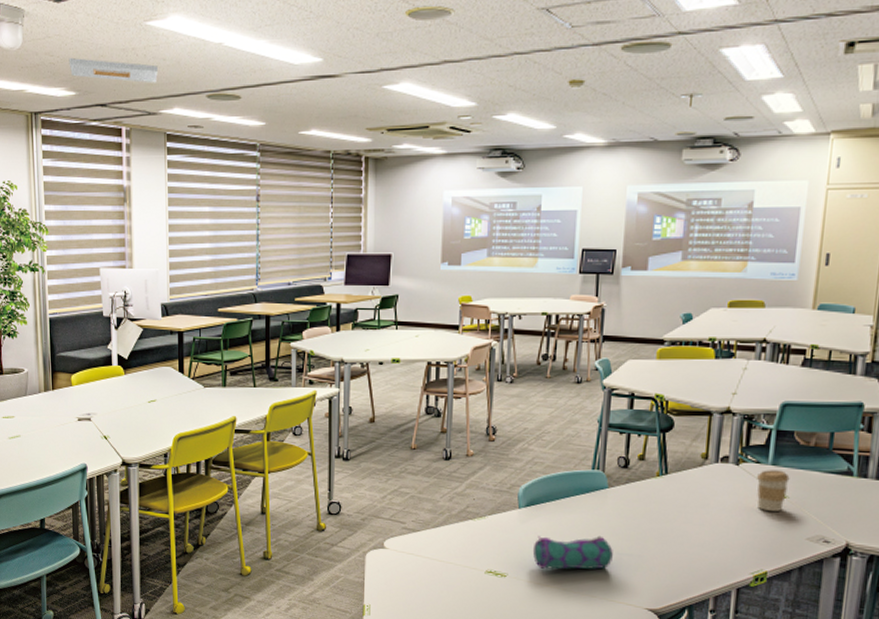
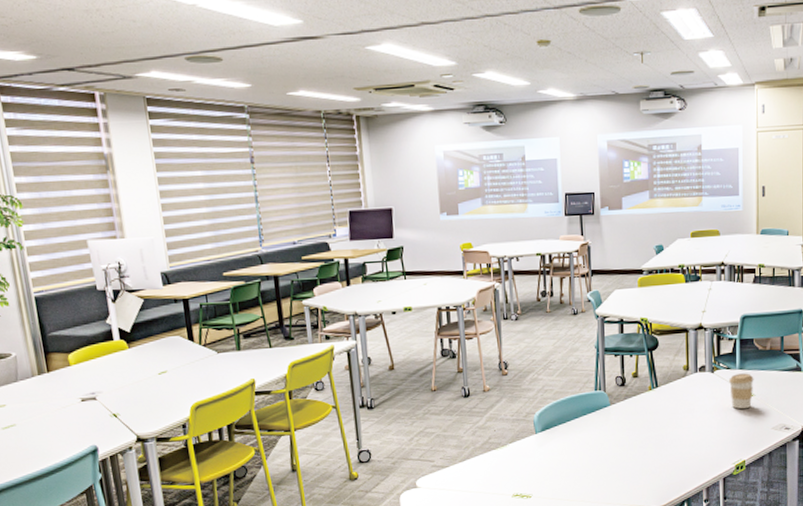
ceiling vent: present [68,57,158,84] -> none [24,18,129,46]
pencil case: present [532,535,613,570] -> none [551,448,621,485]

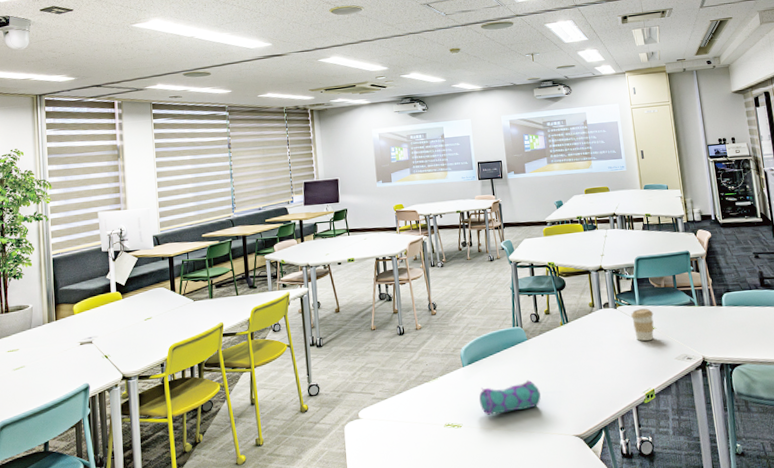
pencil case: none [551,448,621,485] -> present [478,380,541,415]

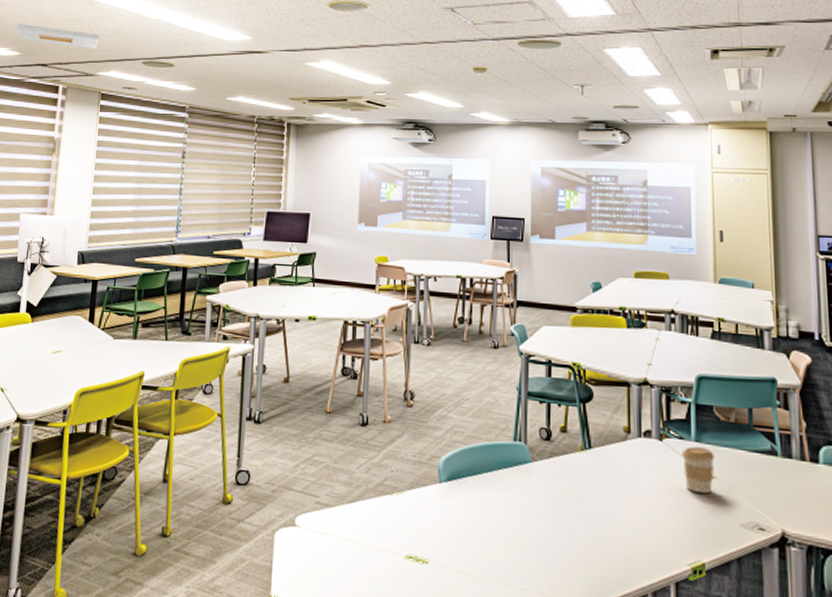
ceiling vent: none [68,52,143,68] -> present [16,23,99,49]
pencil case: present [478,380,541,415] -> none [455,515,541,557]

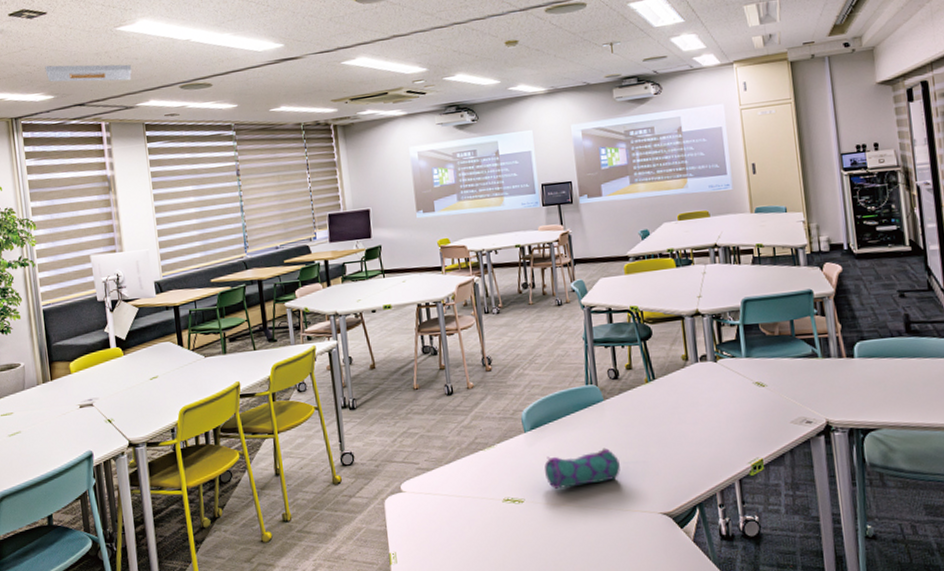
pencil case: none [455,515,541,557] -> present [544,447,620,489]
coffee cup: present [682,446,715,493] -> none [735,361,765,401]

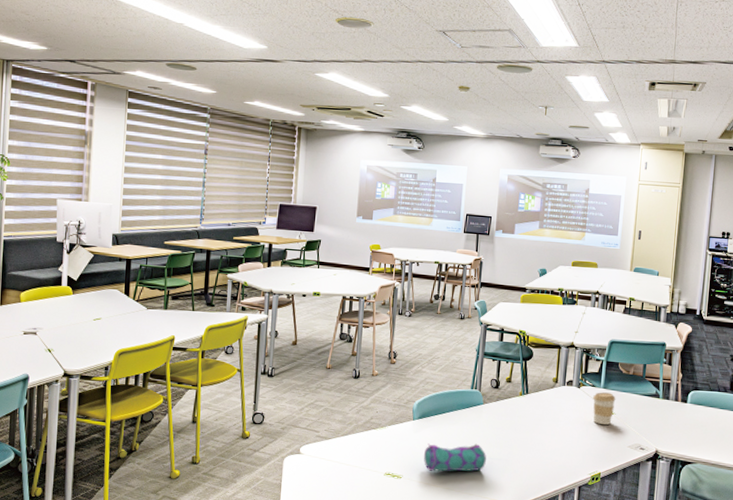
ceiling vent: present [45,64,132,82] -> none [43,18,125,49]
coffee cup: none [735,361,765,401] -> present [593,392,616,425]

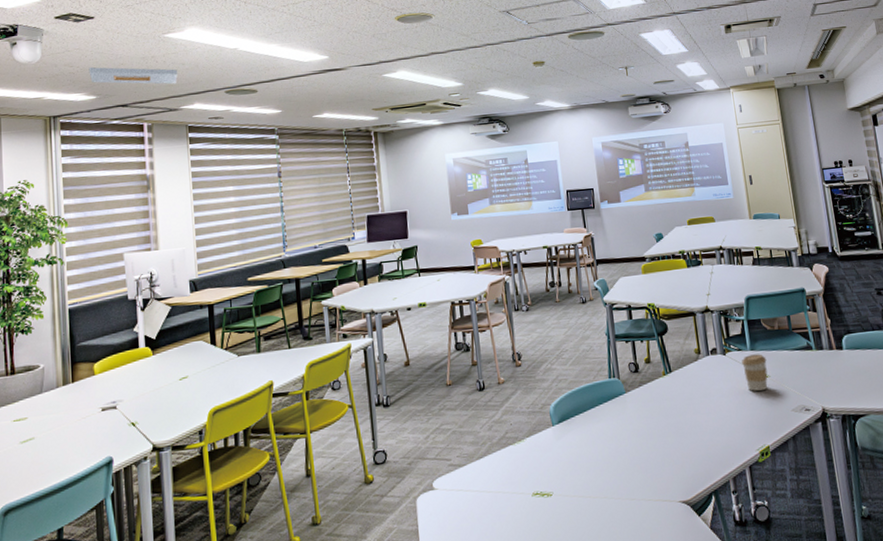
ceiling vent: none [43,18,125,49] -> present [88,67,178,85]
pencil case: present [423,443,486,472] -> none [571,439,642,481]

